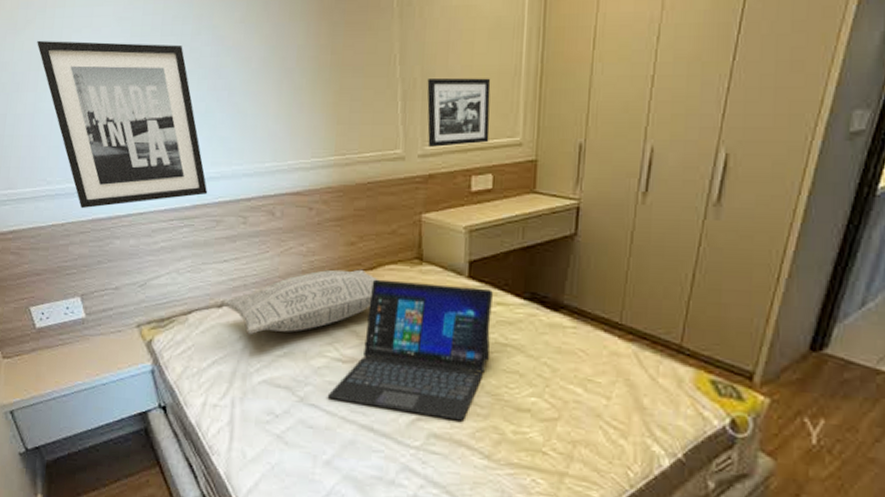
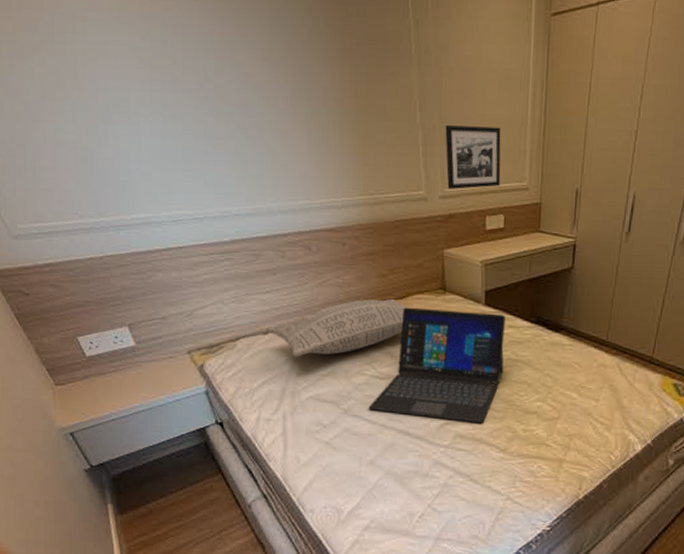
wall art: present [37,40,208,209] -> none [49,67,245,243]

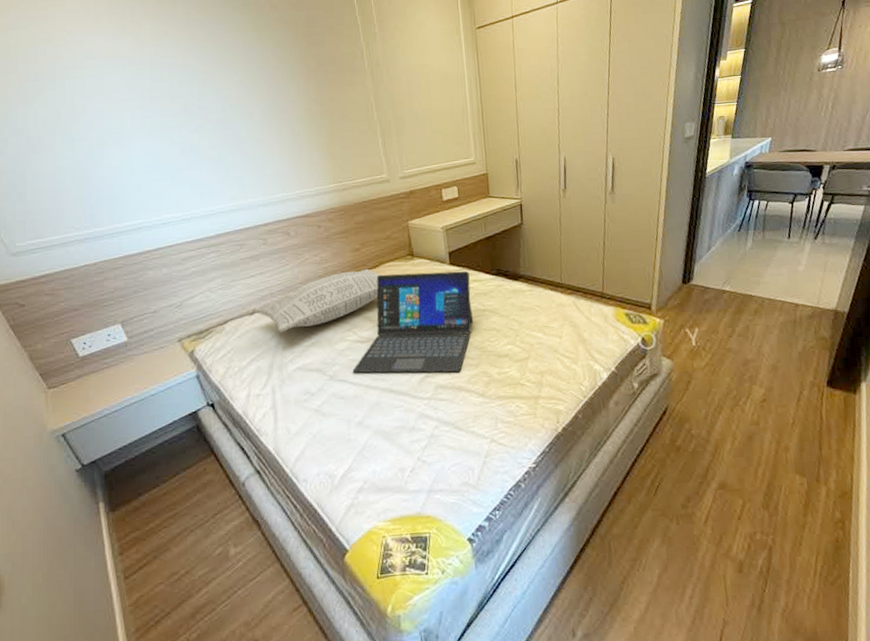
picture frame: present [445,125,501,189] -> none [399,117,451,171]

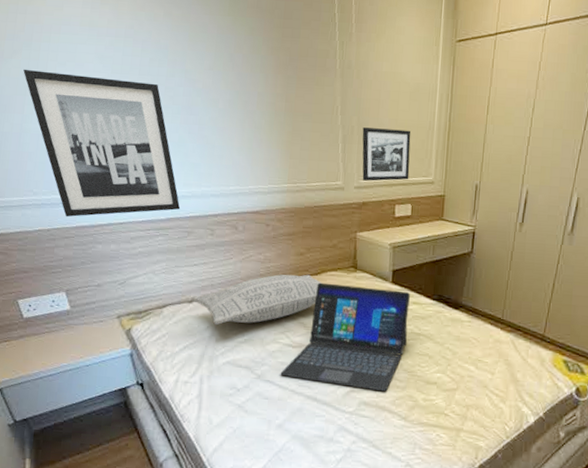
wall art: none [50,104,229,248] -> present [23,69,181,217]
picture frame: none [399,117,451,171] -> present [362,127,411,181]

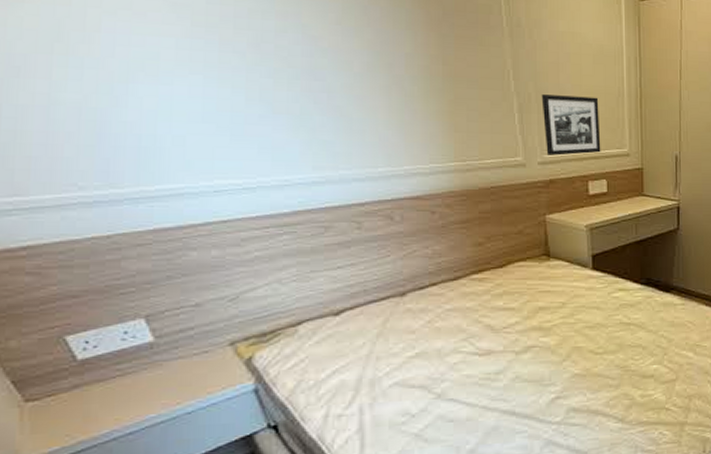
wall art: present [23,69,181,217] -> none [45,17,311,218]
pillow: present [192,274,322,326] -> none [338,267,509,340]
laptop: present [280,282,410,392] -> none [466,276,617,394]

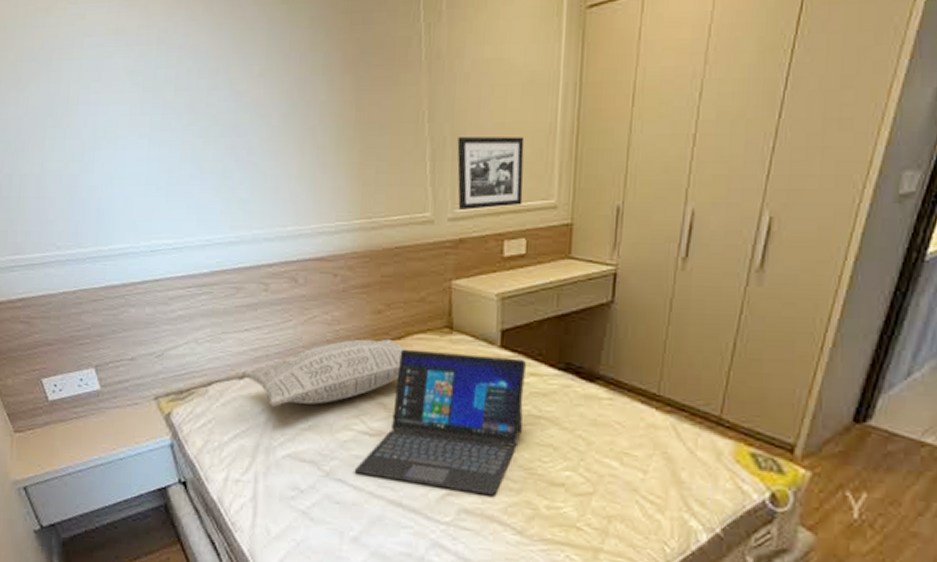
pillow: none [338,267,509,340] -> present [242,338,407,408]
laptop: none [466,276,617,394] -> present [354,349,526,496]

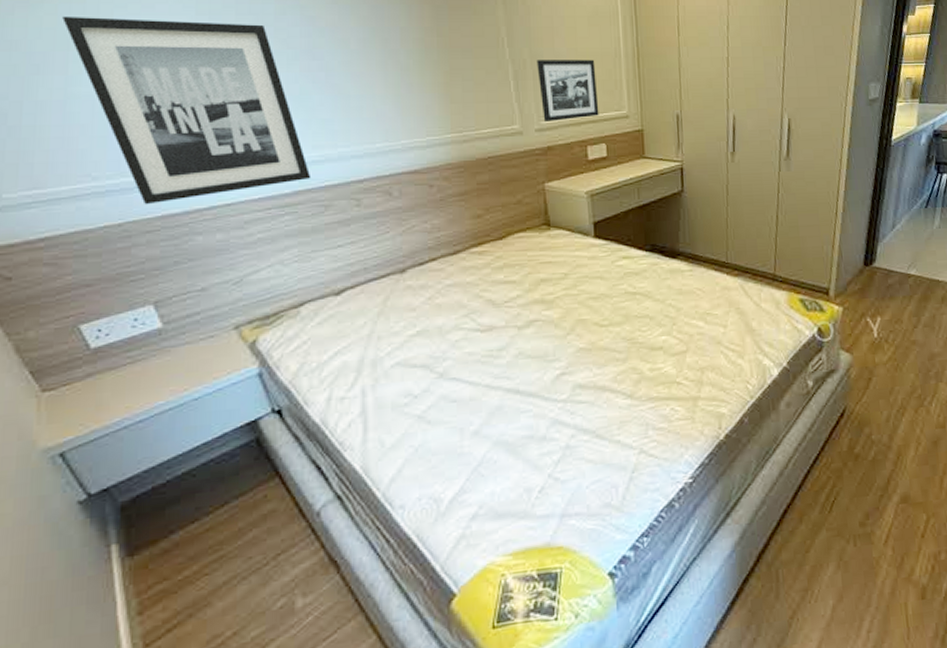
wall art: none [43,95,227,276] -> present [62,16,312,205]
pillow: present [242,338,407,408] -> none [339,240,509,319]
laptop: present [354,349,526,496] -> none [468,245,622,370]

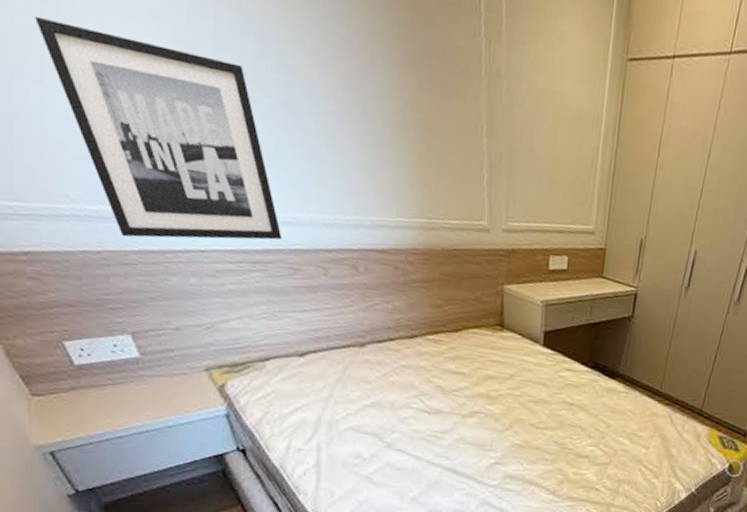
picture frame: present [536,59,599,122] -> none [511,156,571,227]

